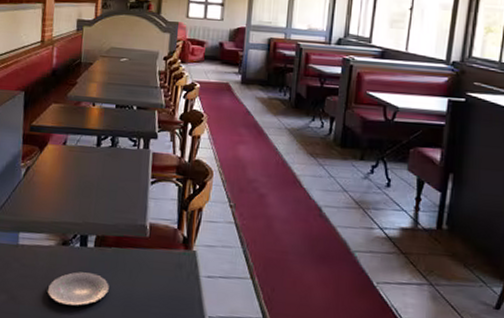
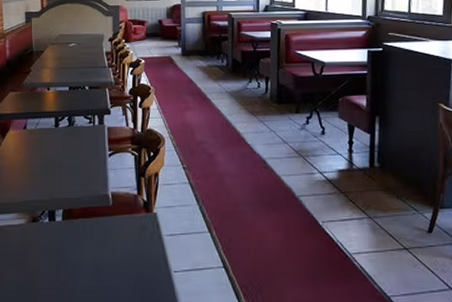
plate: present [48,272,109,306] -> none [23,245,80,277]

